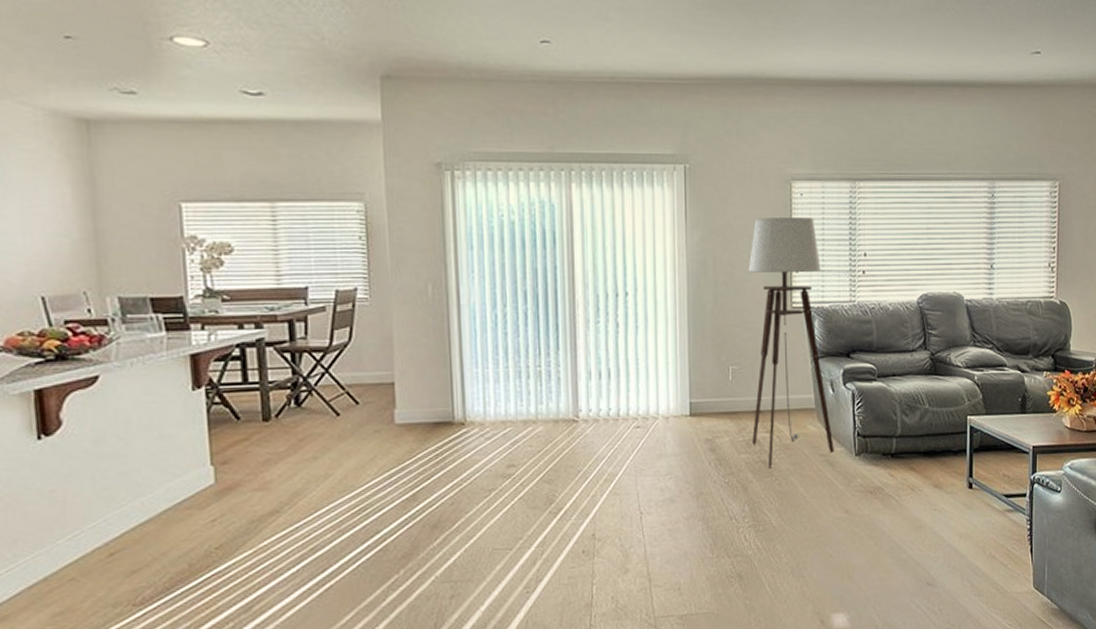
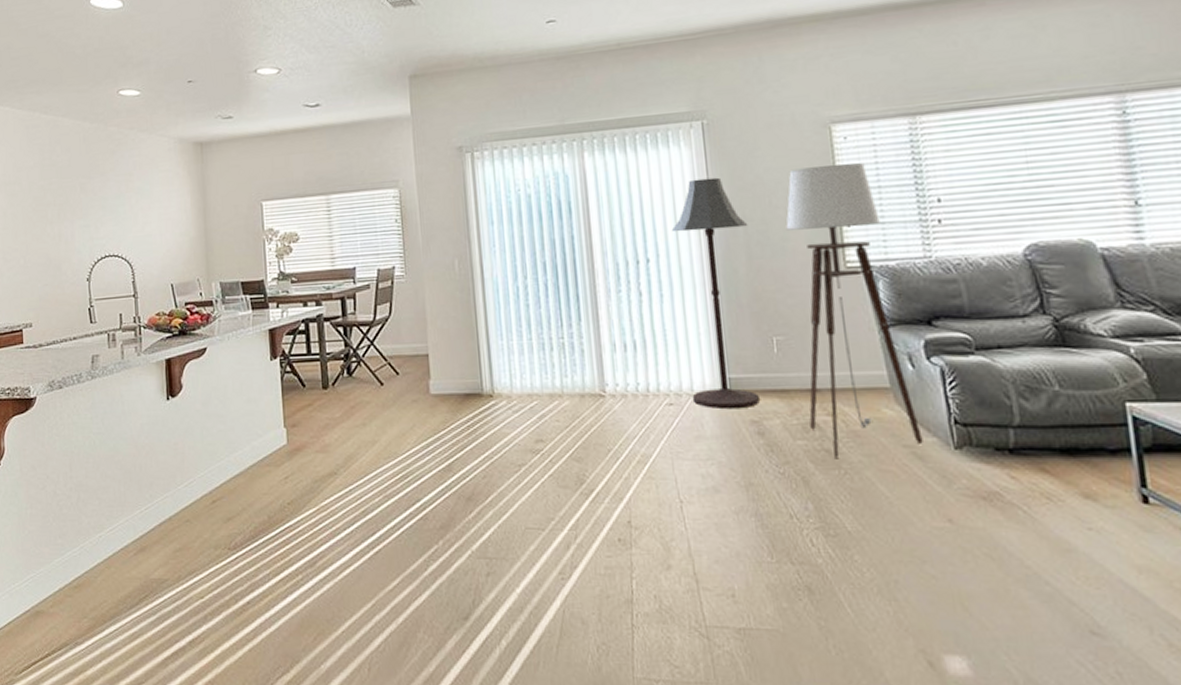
floor lamp: none [650,220,717,430] -> present [671,177,760,410]

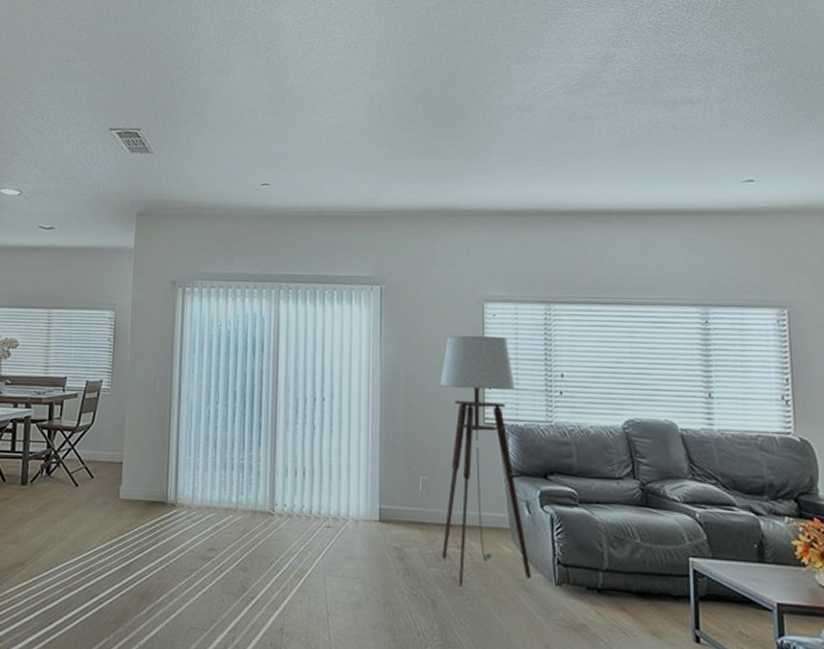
floor lamp: present [671,177,760,410] -> none [346,334,409,536]

